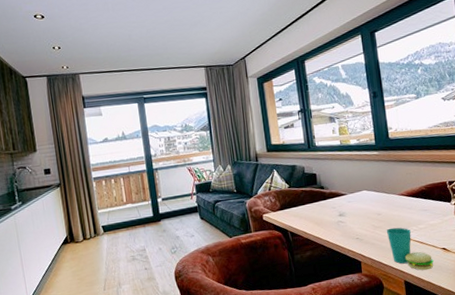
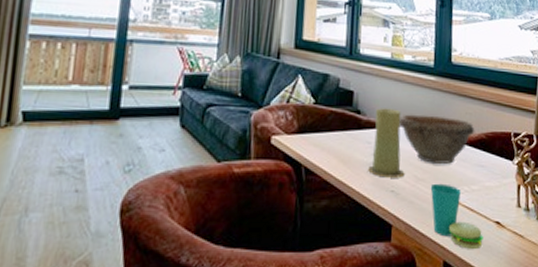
candle: none [334,180,365,230] -> present [368,108,405,178]
bowl: none [354,179,416,215] -> present [399,114,475,164]

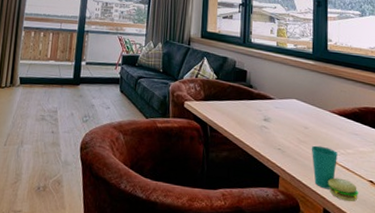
candle: present [368,108,405,178] -> none [259,84,289,139]
bowl: present [399,114,475,164] -> none [284,89,349,131]

